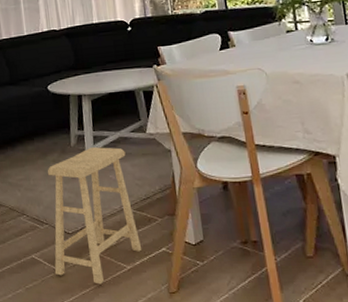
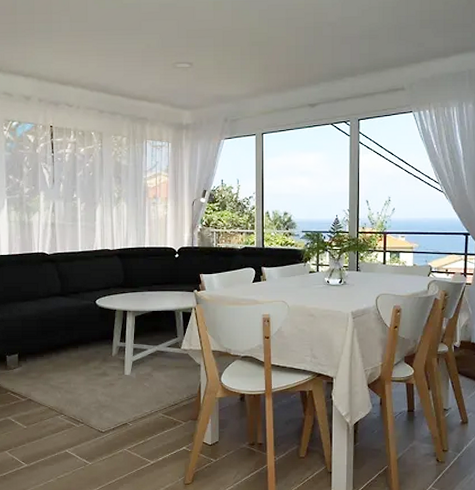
footstool: present [47,147,142,285] -> none [85,358,166,476]

